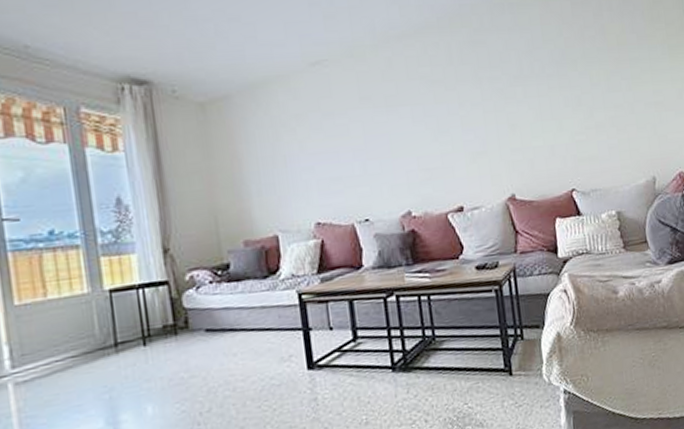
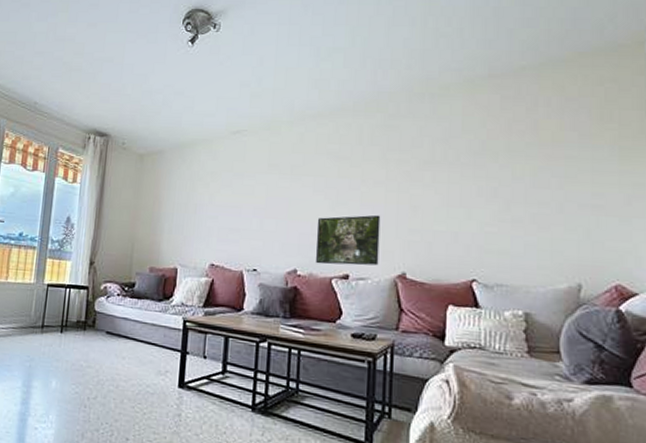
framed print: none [422,138,489,201] -> present [315,214,381,266]

